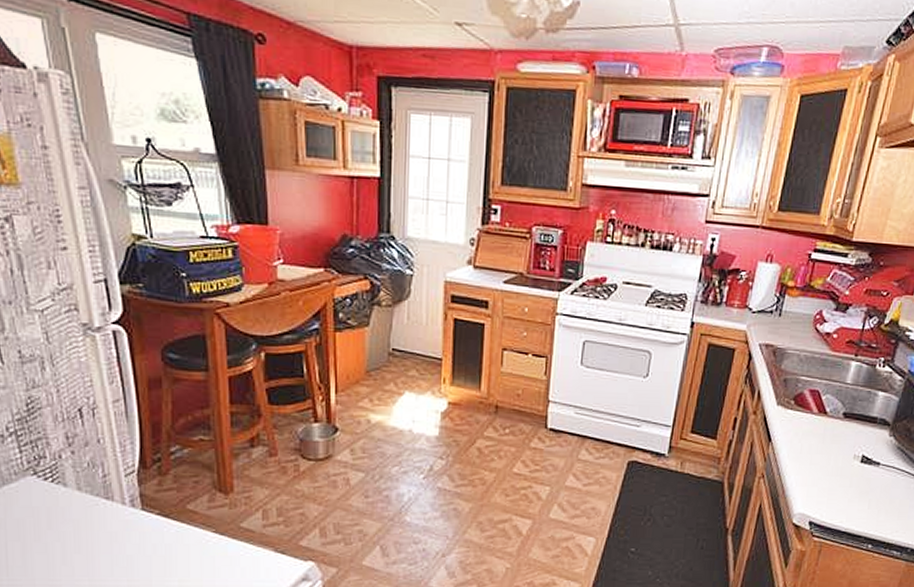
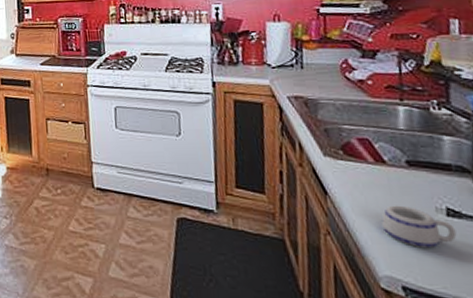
mug: none [808,452,864,489] -> present [381,205,457,248]

